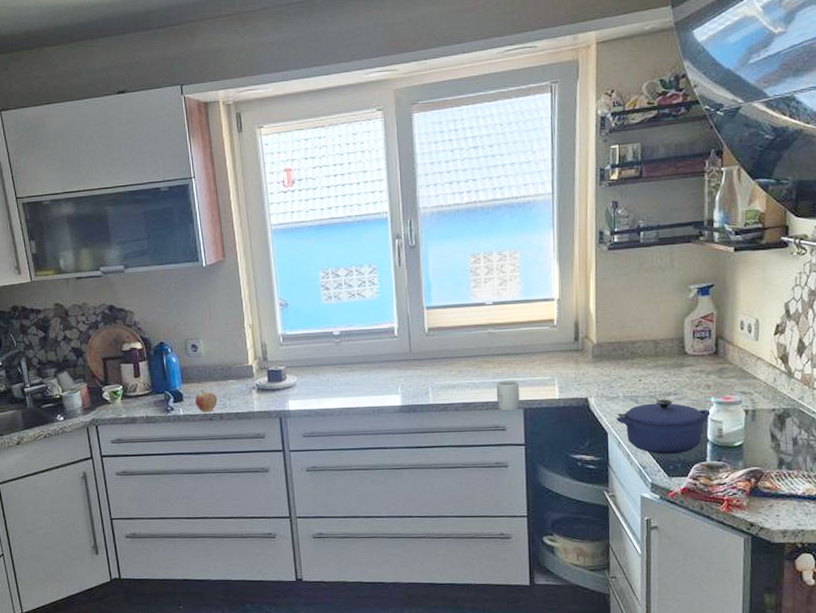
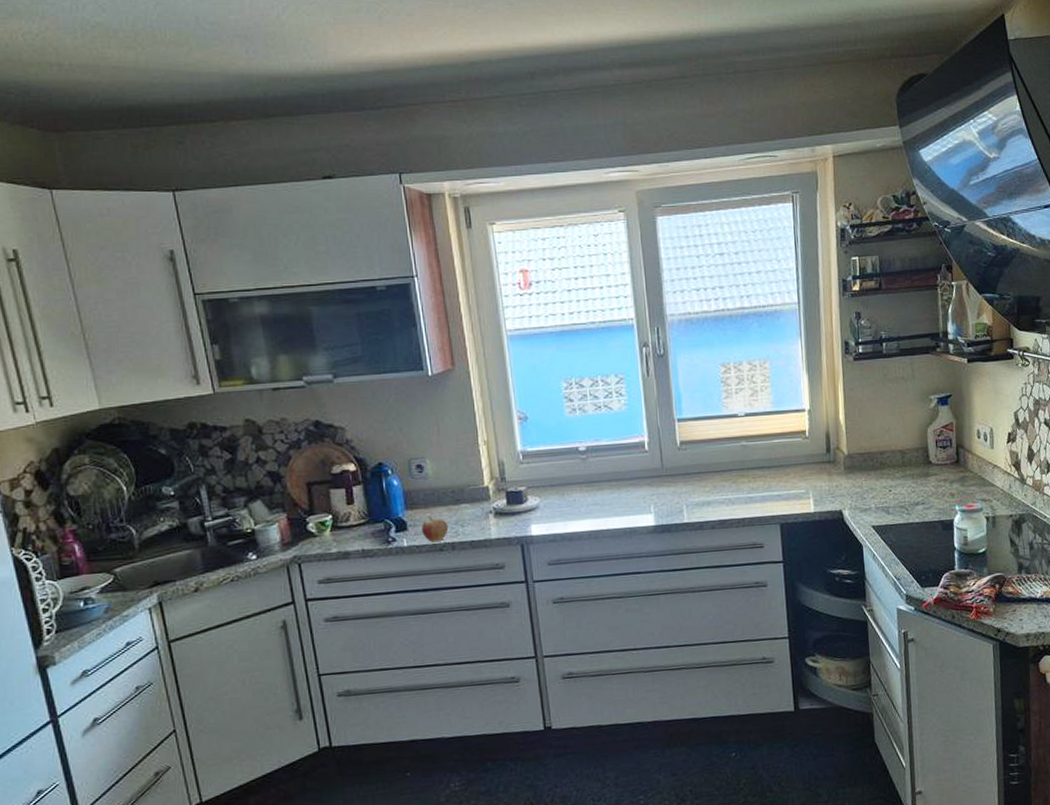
mug: present [496,380,520,412] -> none [752,494,776,528]
cooking pot: present [617,399,711,455] -> none [870,508,956,565]

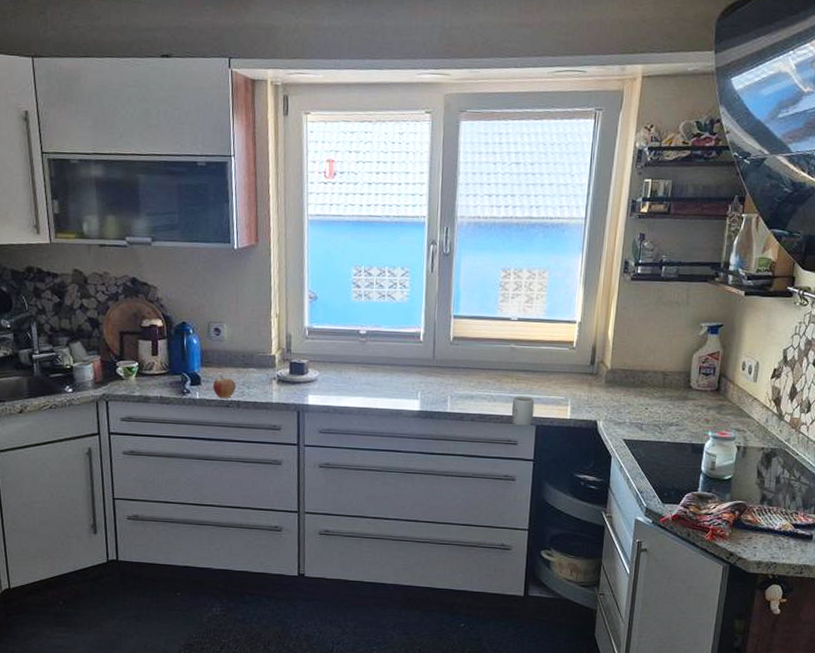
mug: none [752,494,776,528] -> present [511,395,535,427]

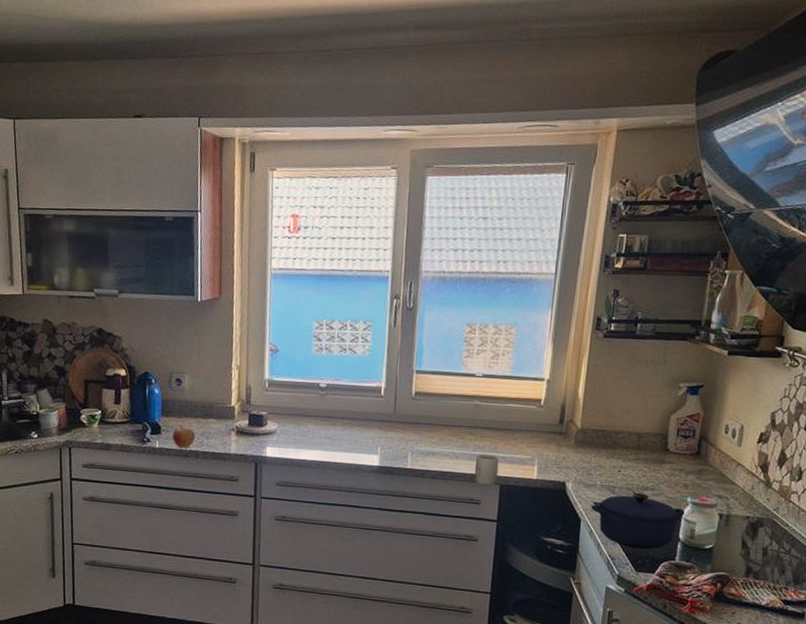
cooking pot: none [621,428,707,482] -> present [591,492,685,550]

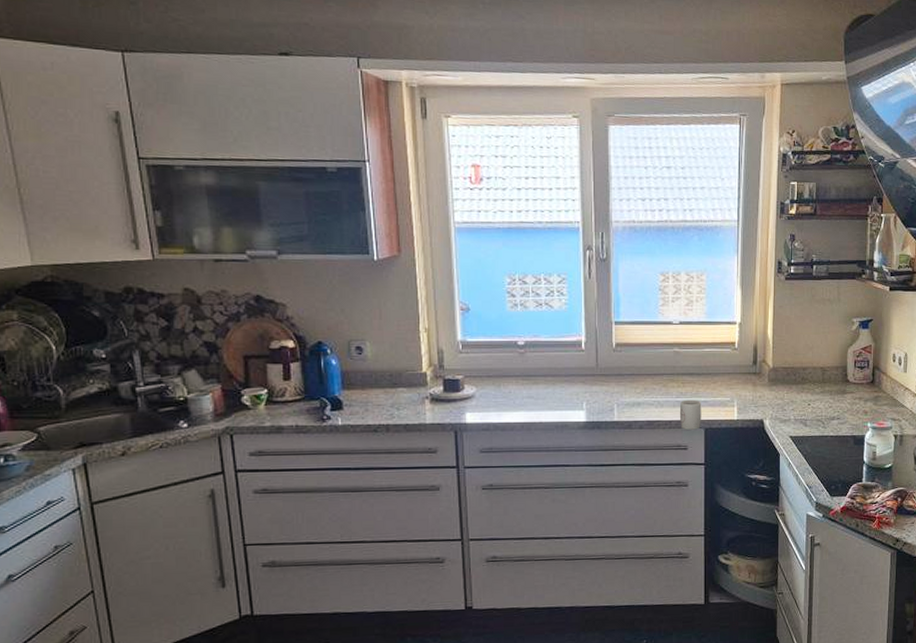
fruit: present [173,425,196,448] -> none [358,398,384,422]
cooking pot: present [591,492,685,550] -> none [788,423,867,475]

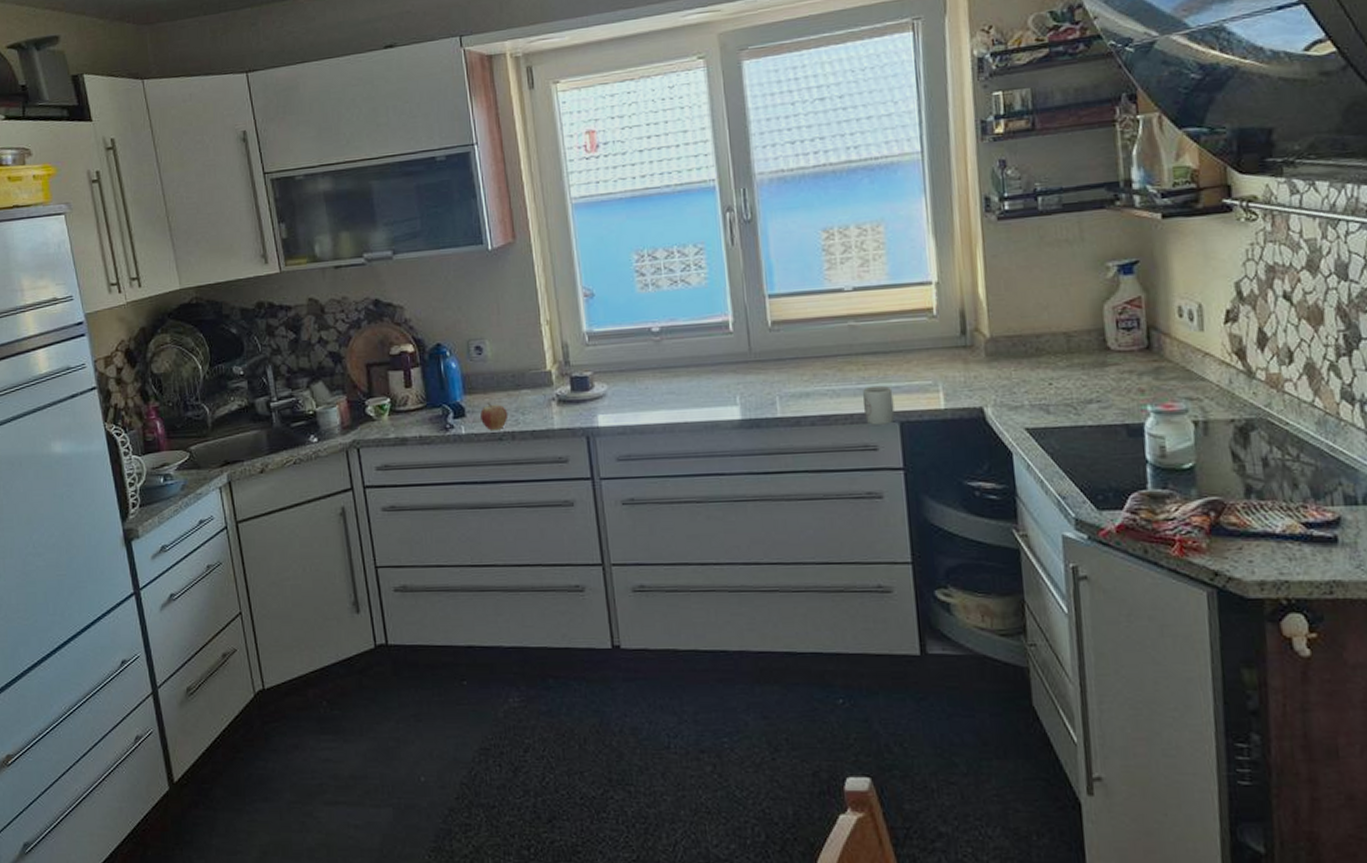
fruit: none [358,398,384,422] -> present [480,403,508,430]

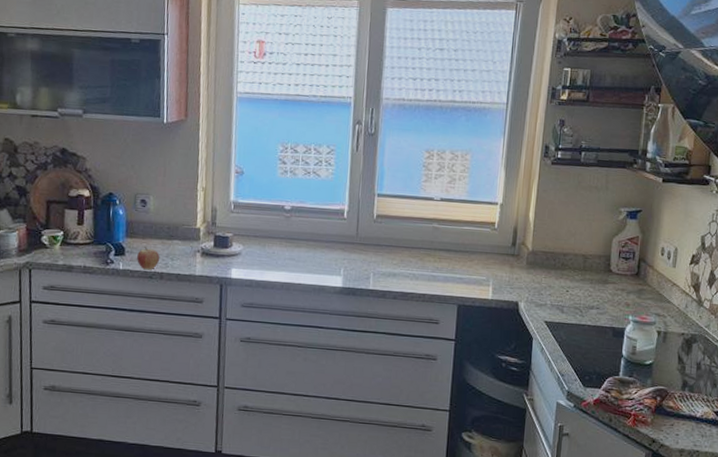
mug: present [862,385,895,426] -> none [433,275,457,306]

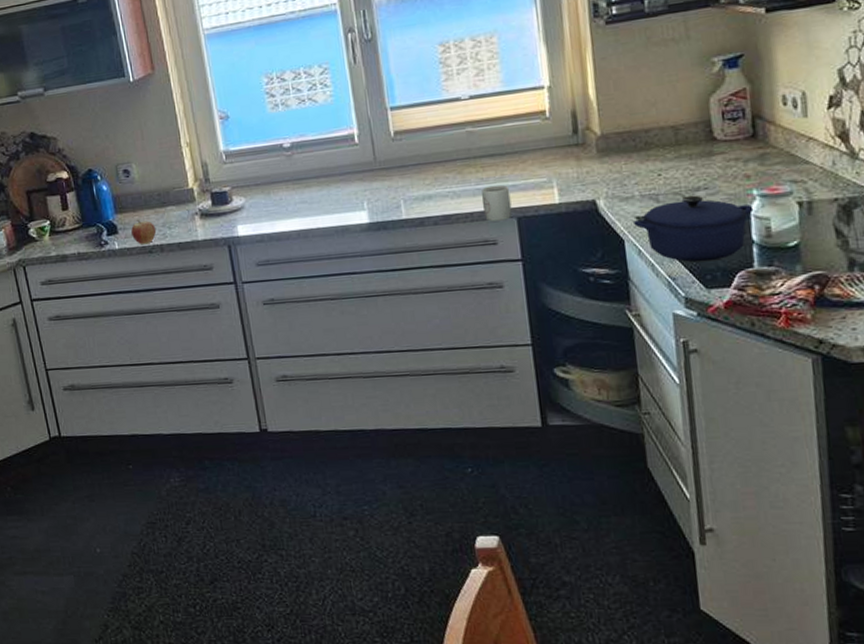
mug: none [433,275,457,306] -> present [481,184,512,222]
cooking pot: none [542,311,627,366] -> present [634,195,754,262]

